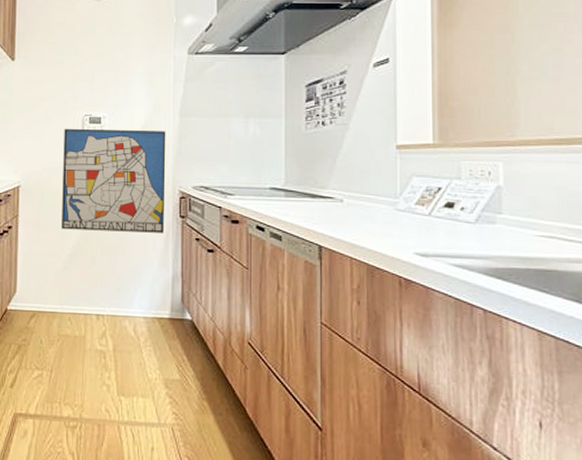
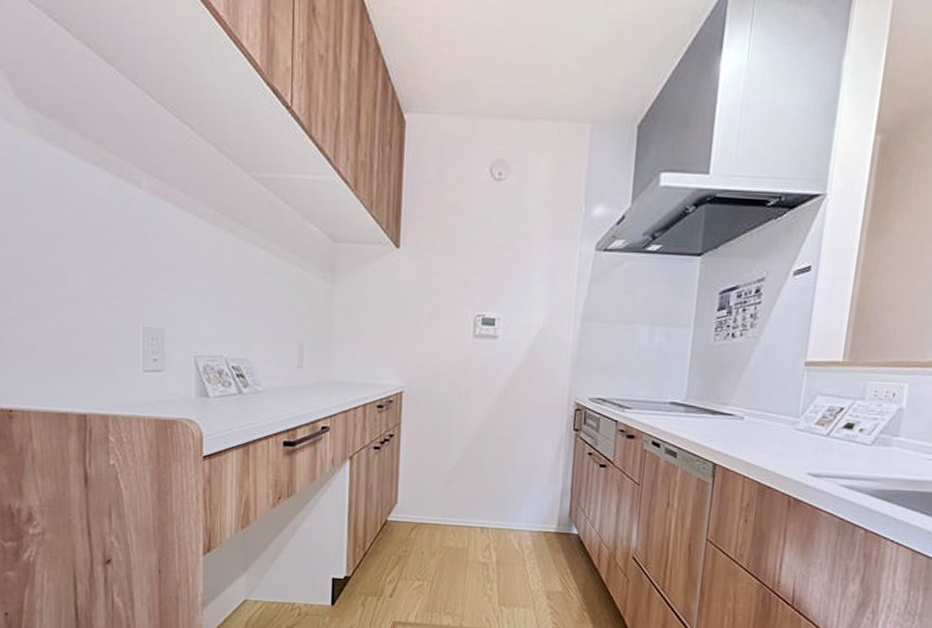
wall art: present [62,129,166,233] -> none [447,330,566,446]

